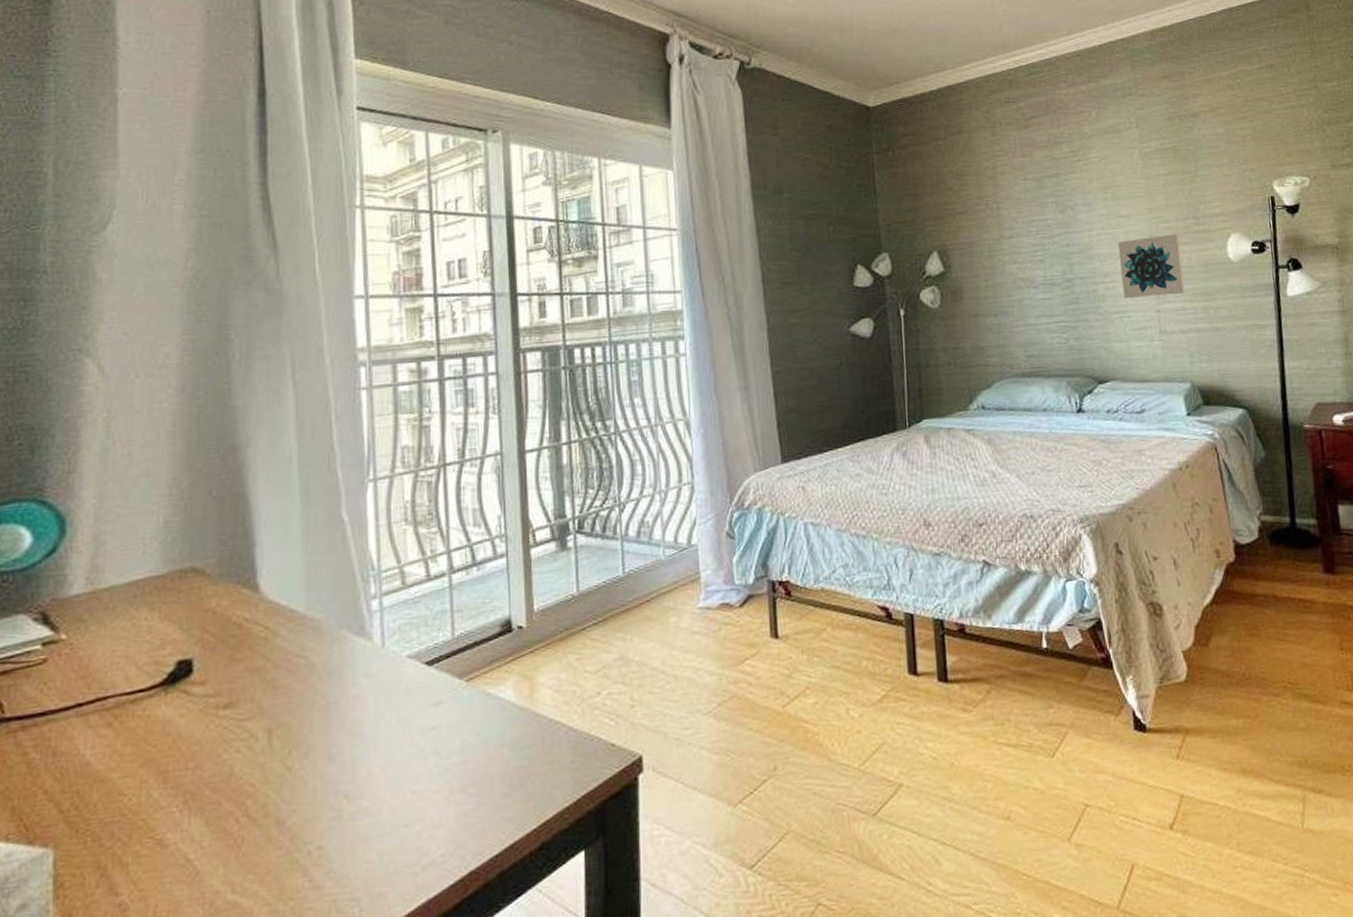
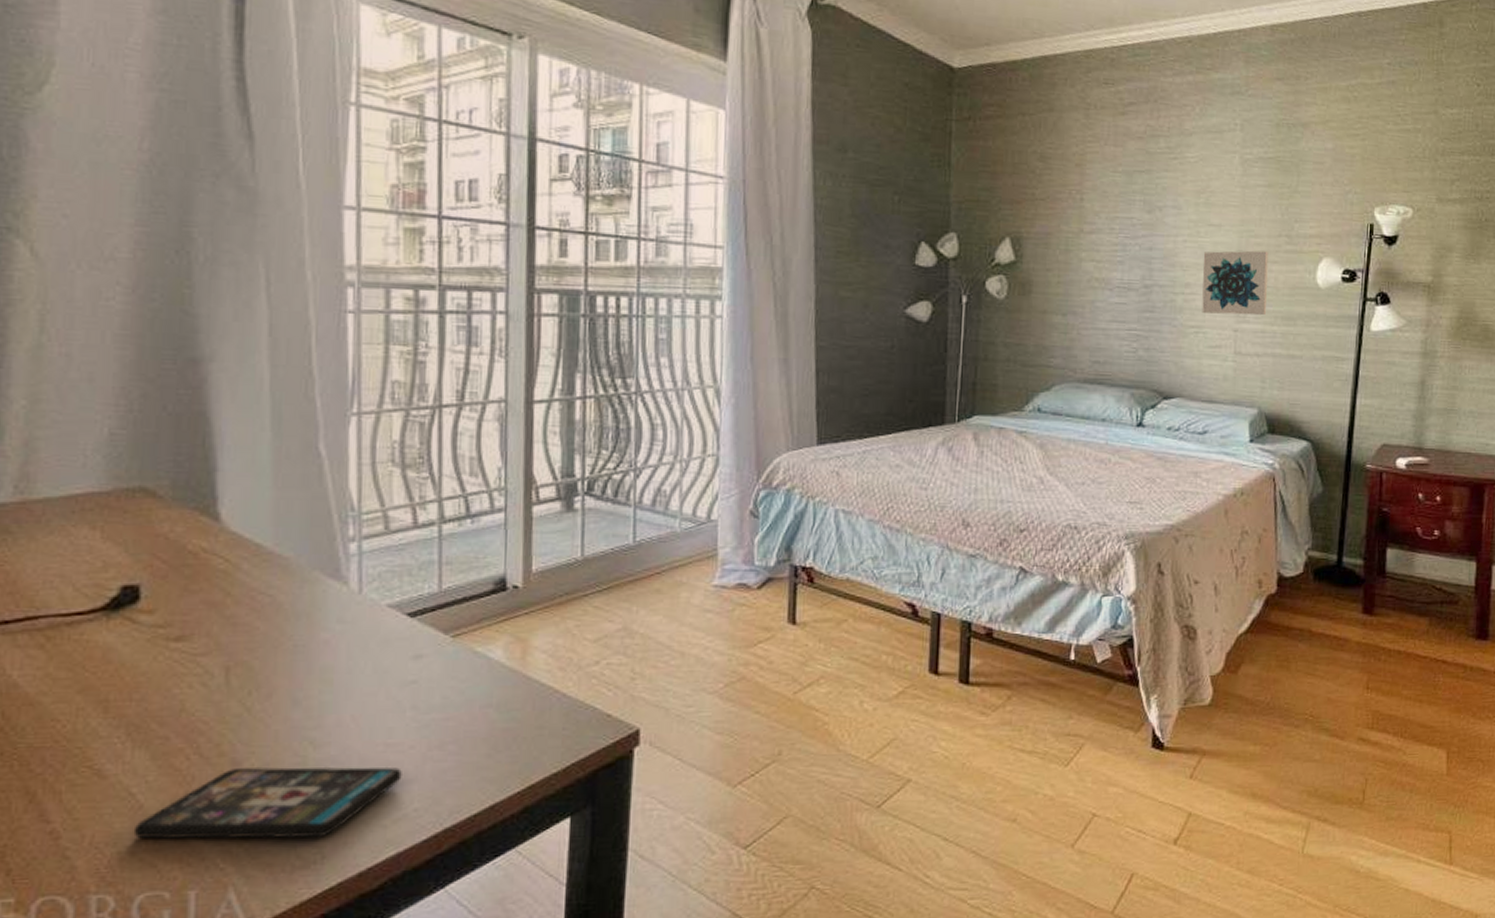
smartphone: none [191,813,430,904] -> present [133,766,404,840]

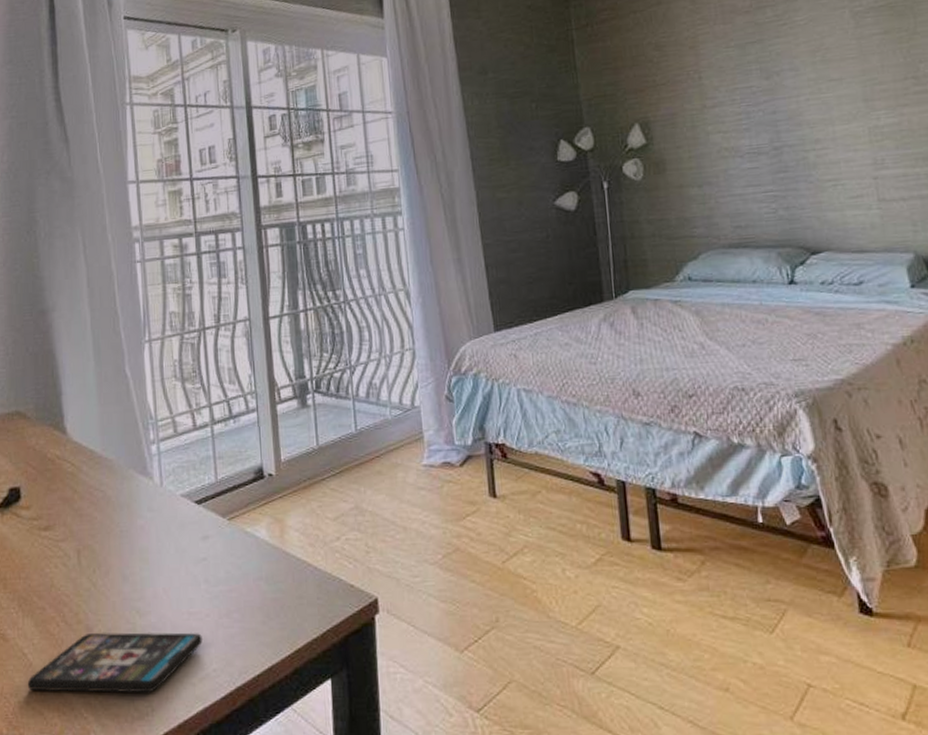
wall art: present [1202,250,1269,316] -> none [828,96,906,166]

